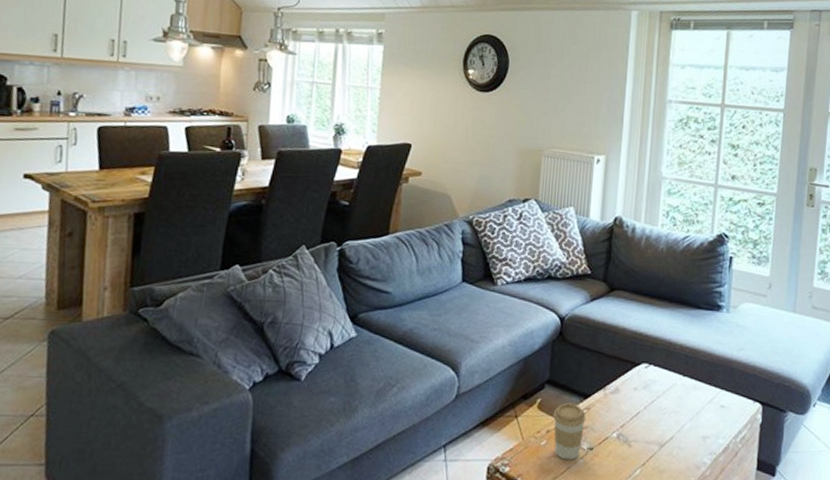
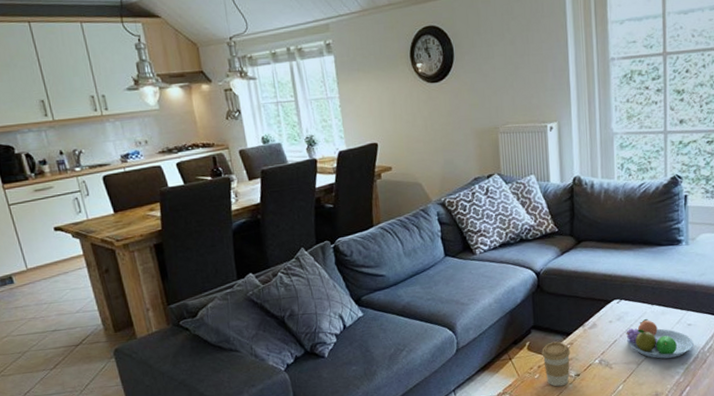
fruit bowl: none [650,391,725,444] -> present [626,318,694,359]

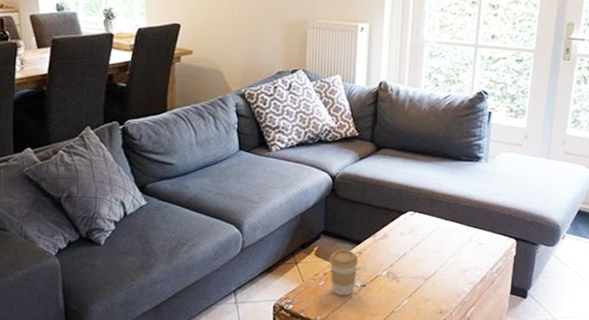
fruit bowl: present [626,318,694,359] -> none [416,233,483,276]

